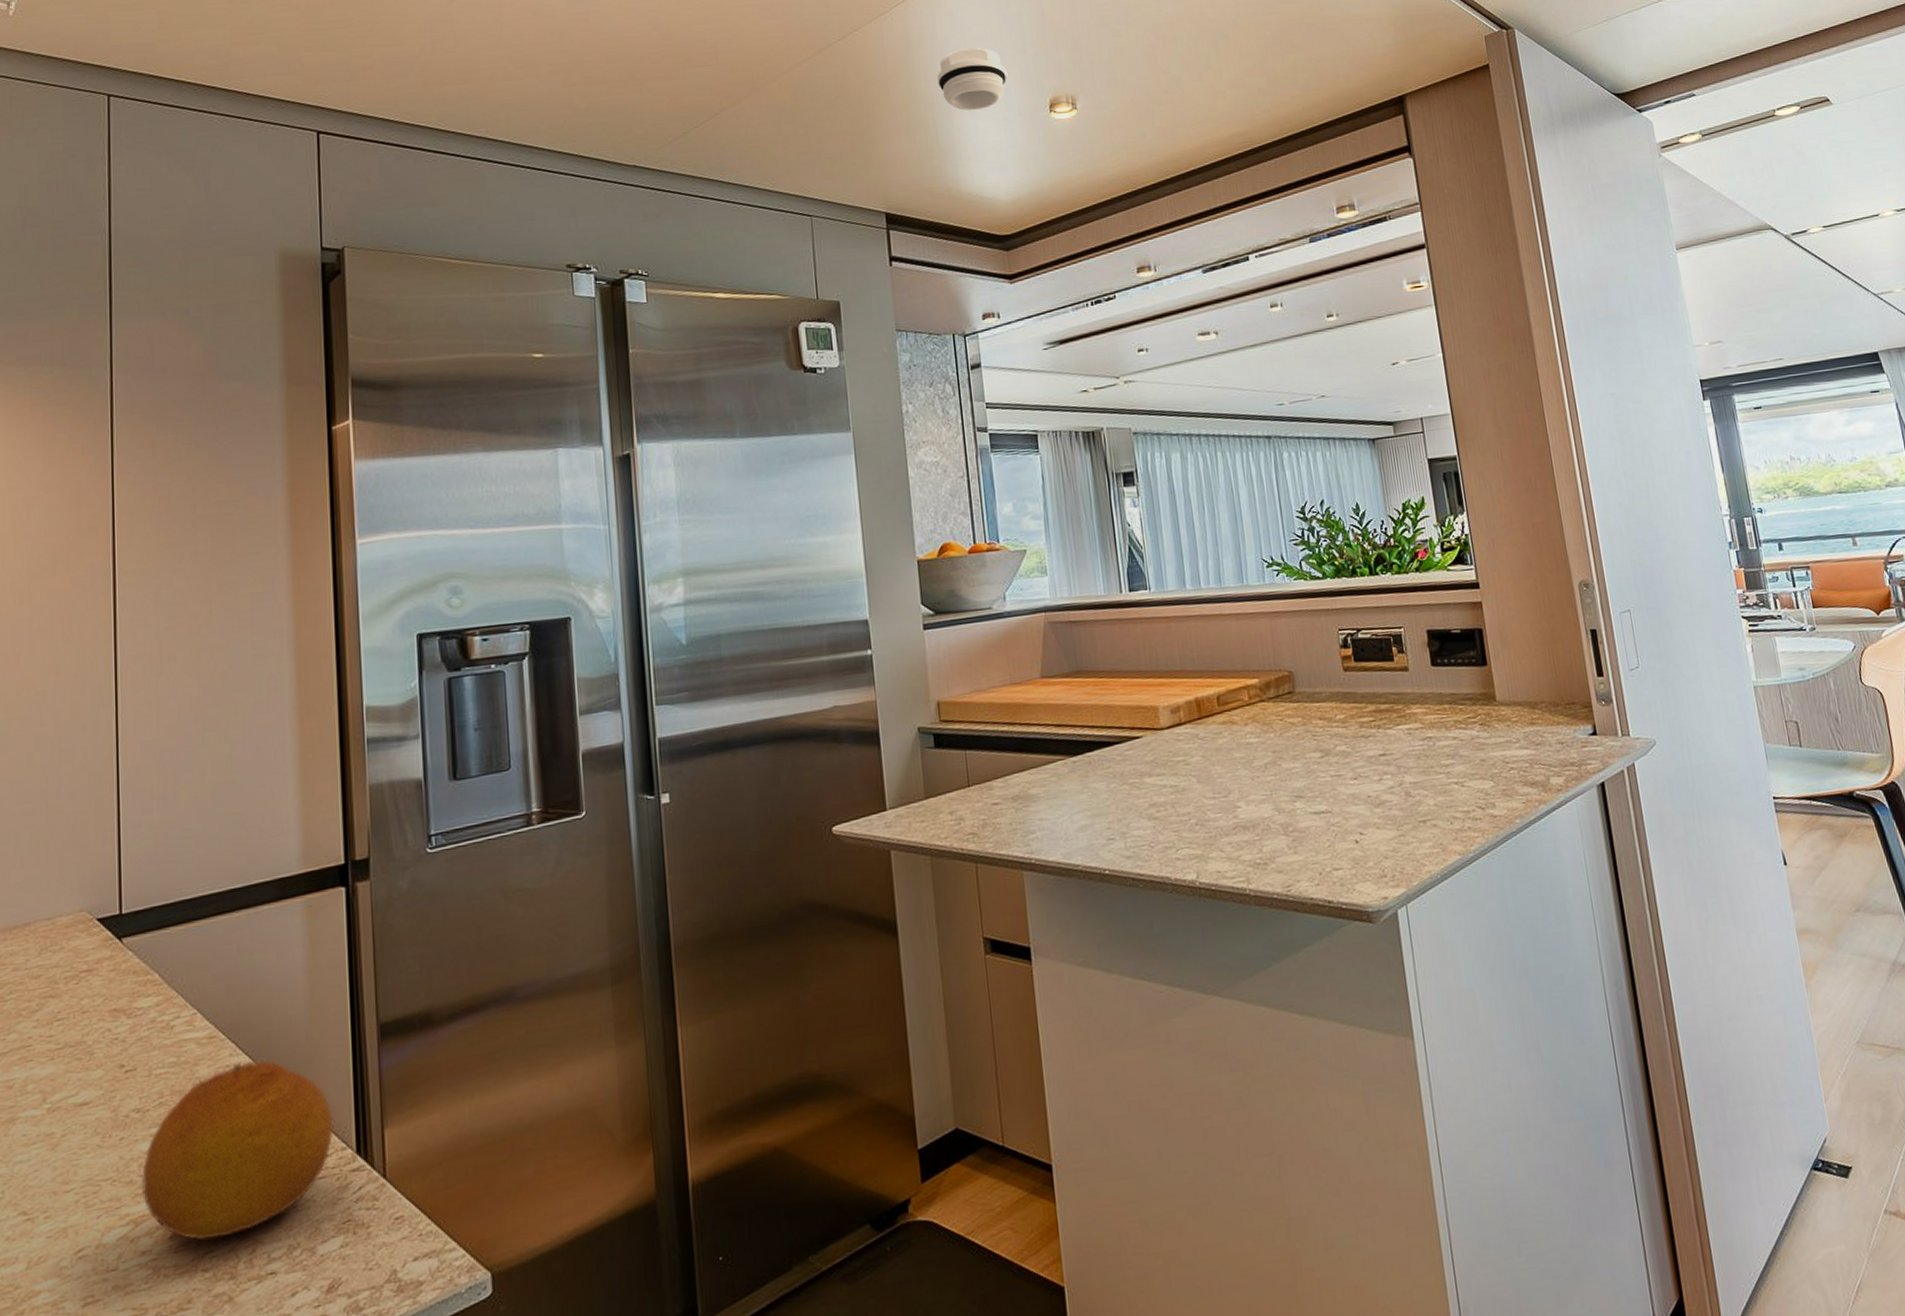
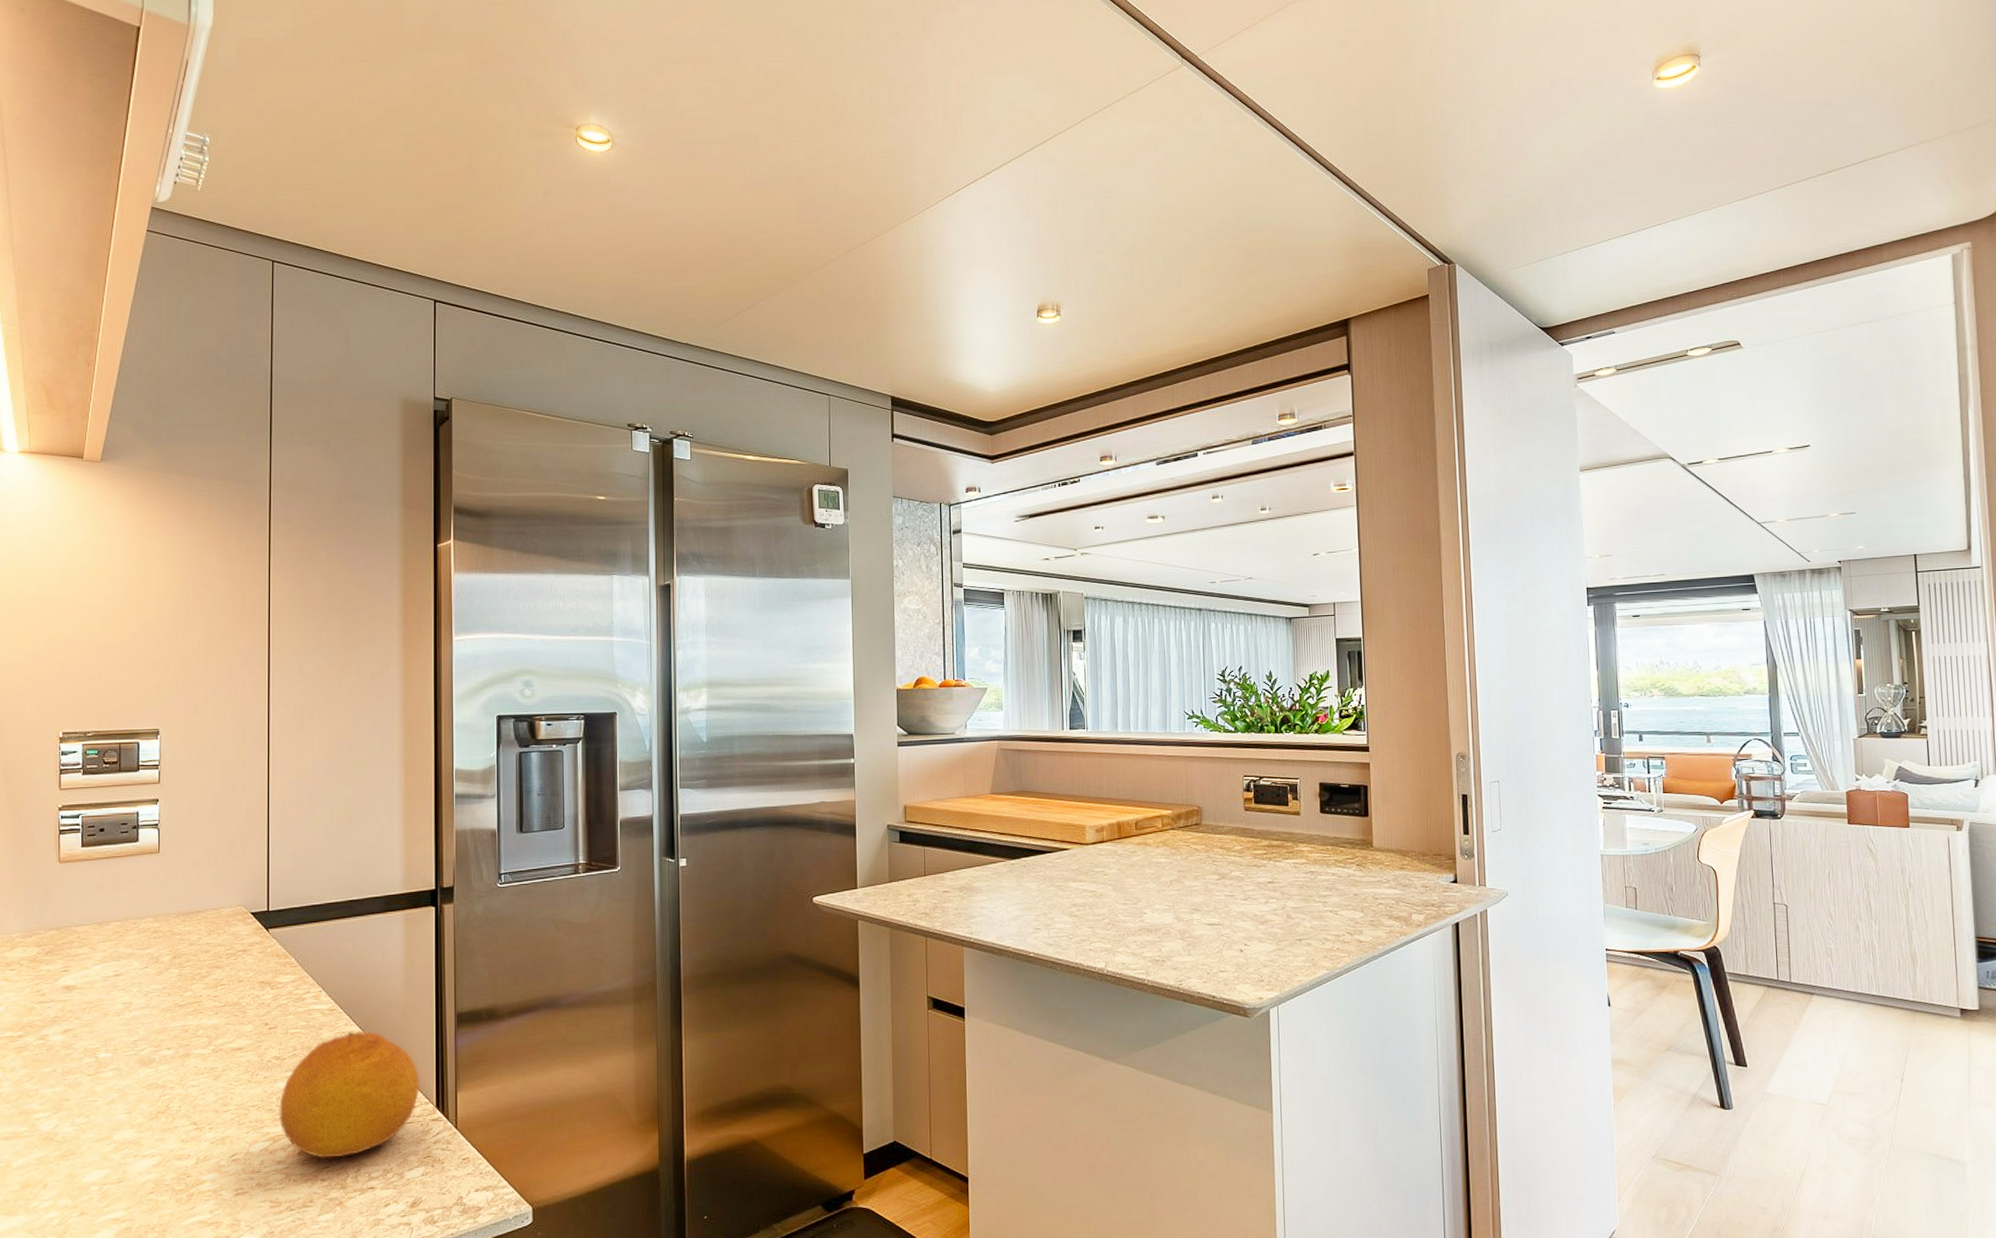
smoke detector: present [937,48,1008,111] -> none [944,257,1003,312]

